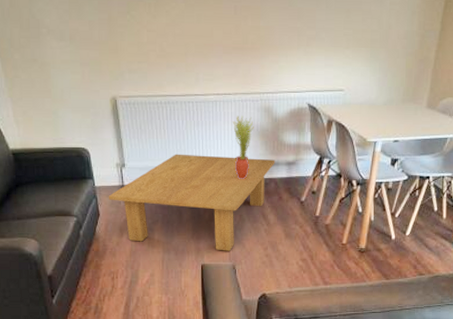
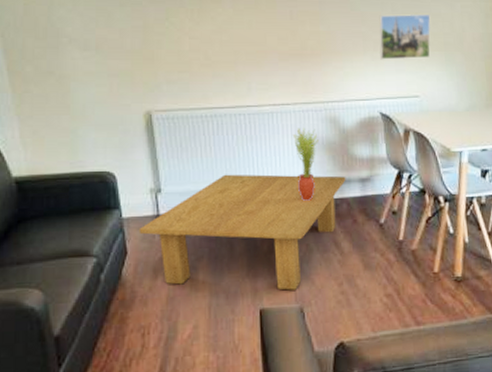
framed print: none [312,10,361,55] -> present [379,13,431,60]

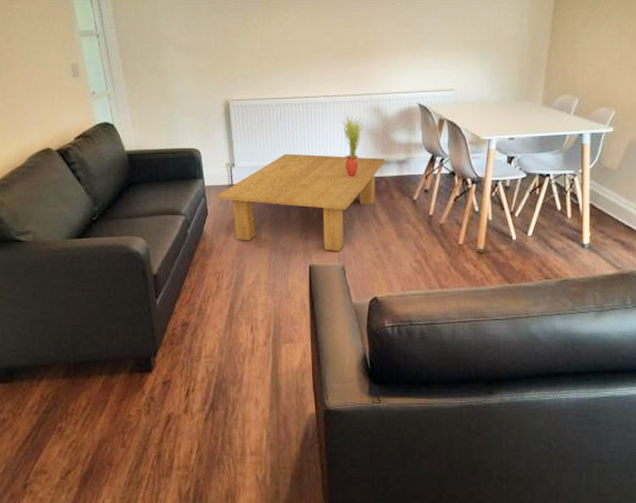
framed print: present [379,13,431,60] -> none [421,15,469,57]

